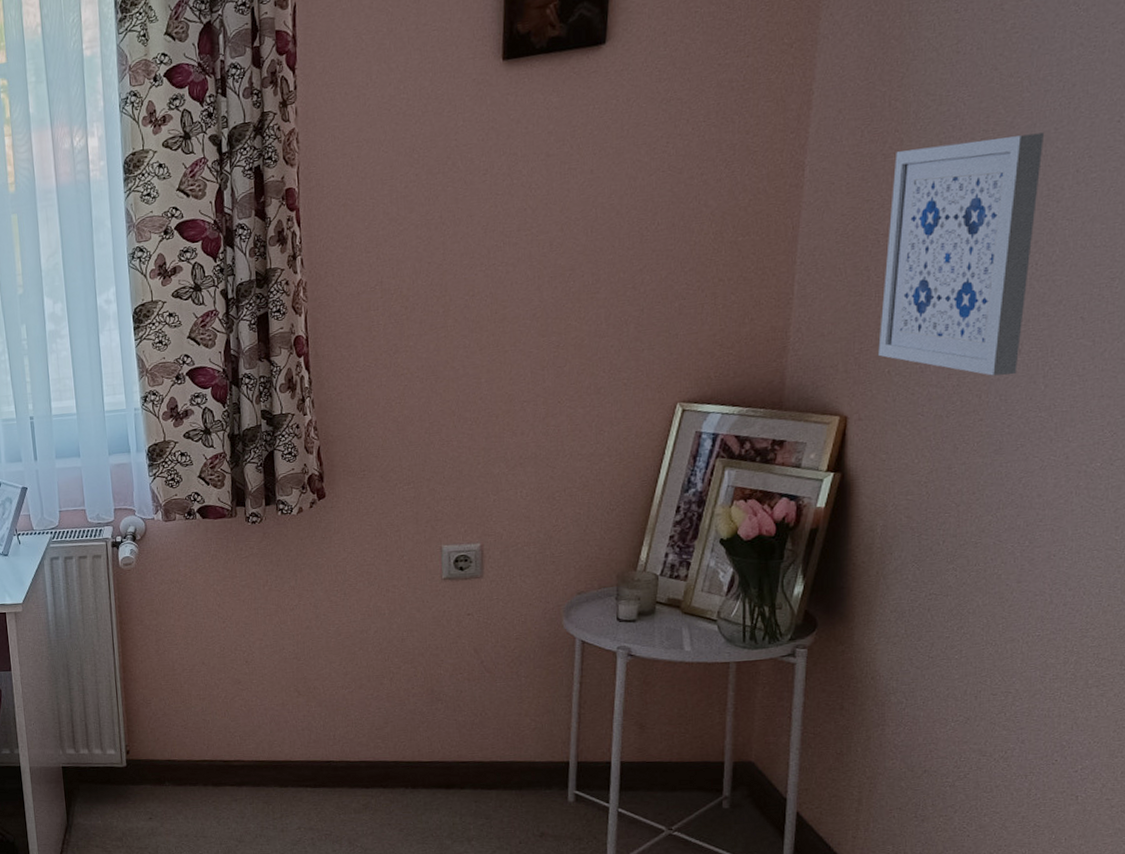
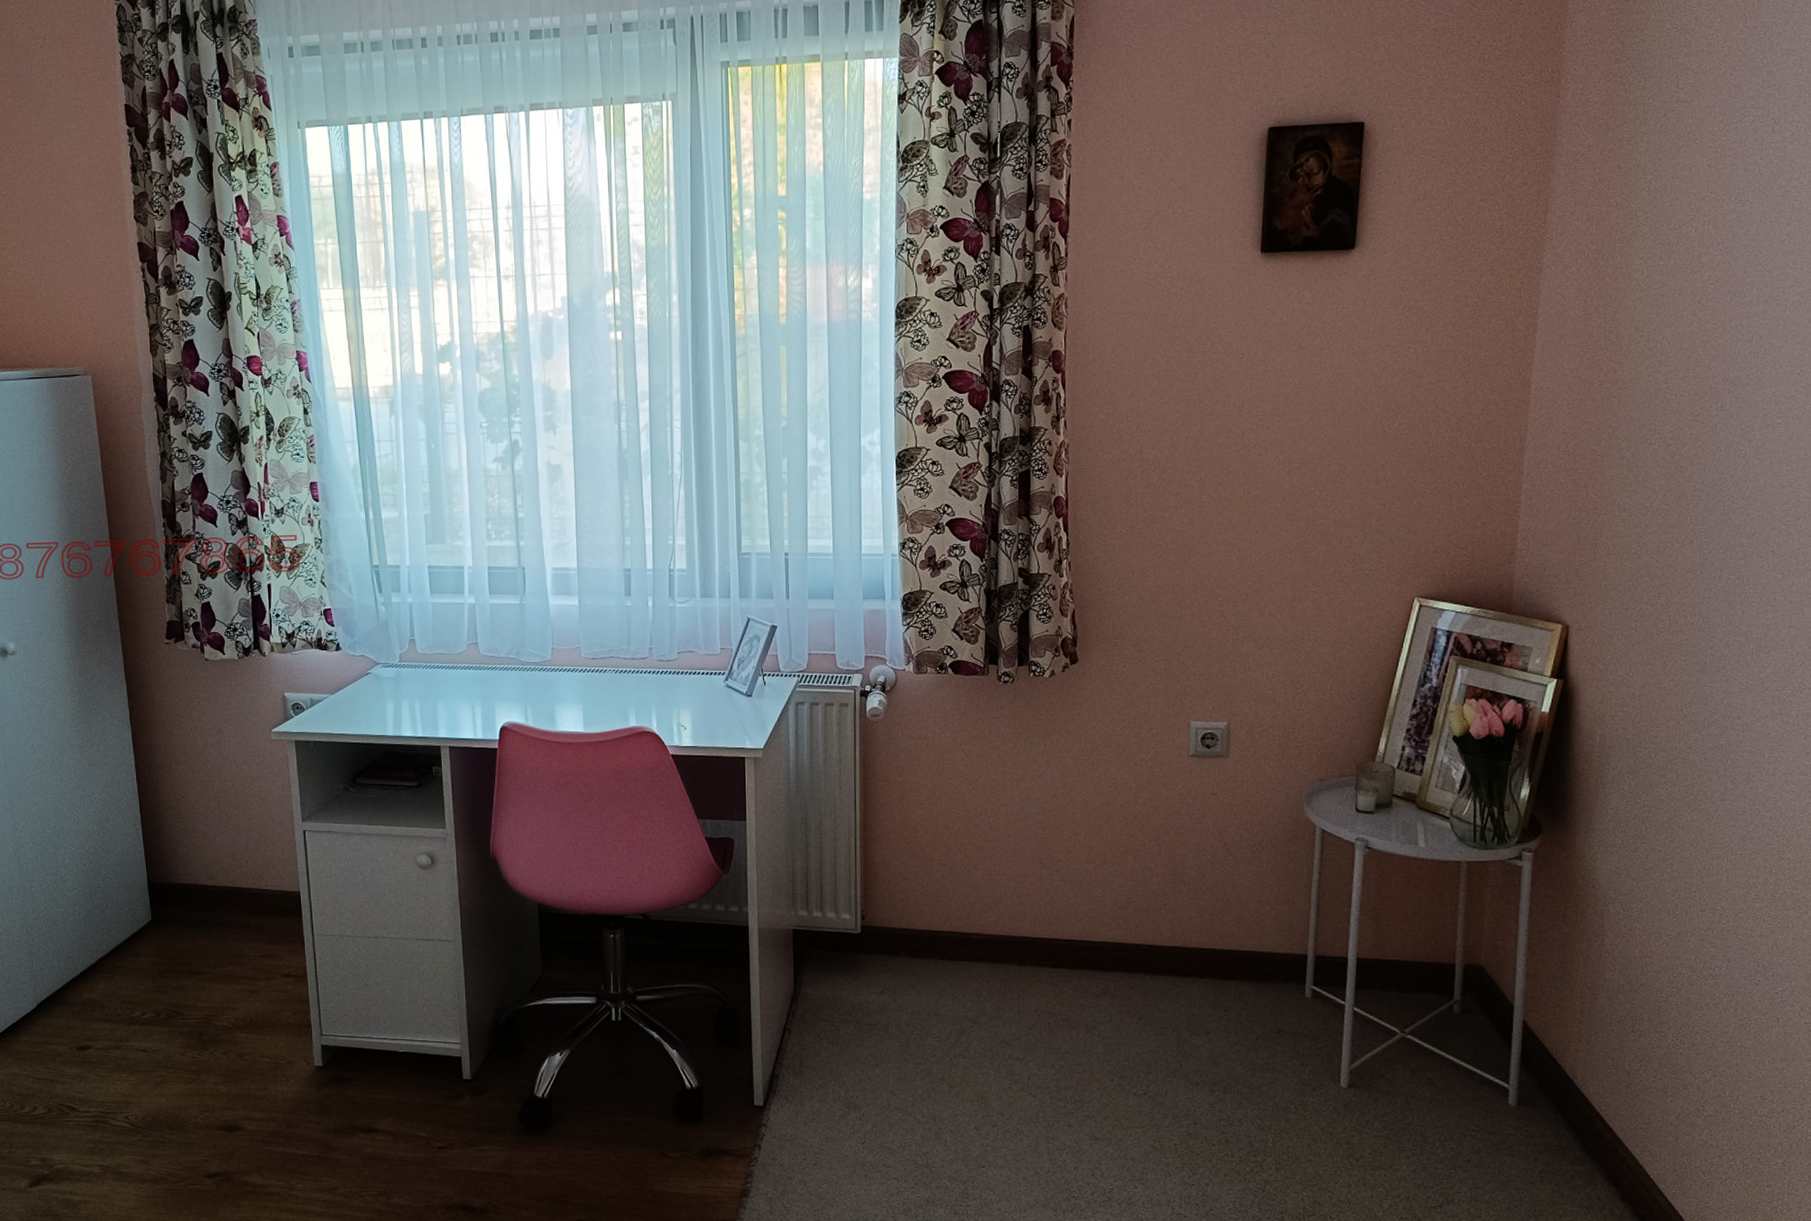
wall art: present [878,132,1045,376] -> none [1596,377,1738,599]

